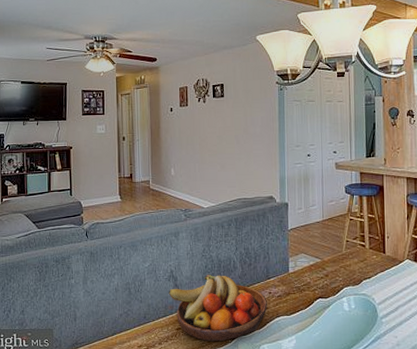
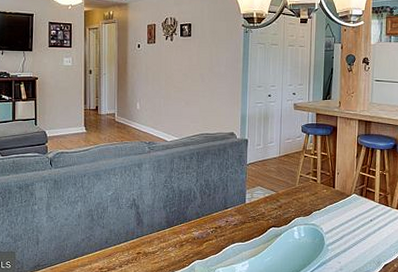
fruit bowl: present [168,274,267,342] -> none [130,203,224,265]

